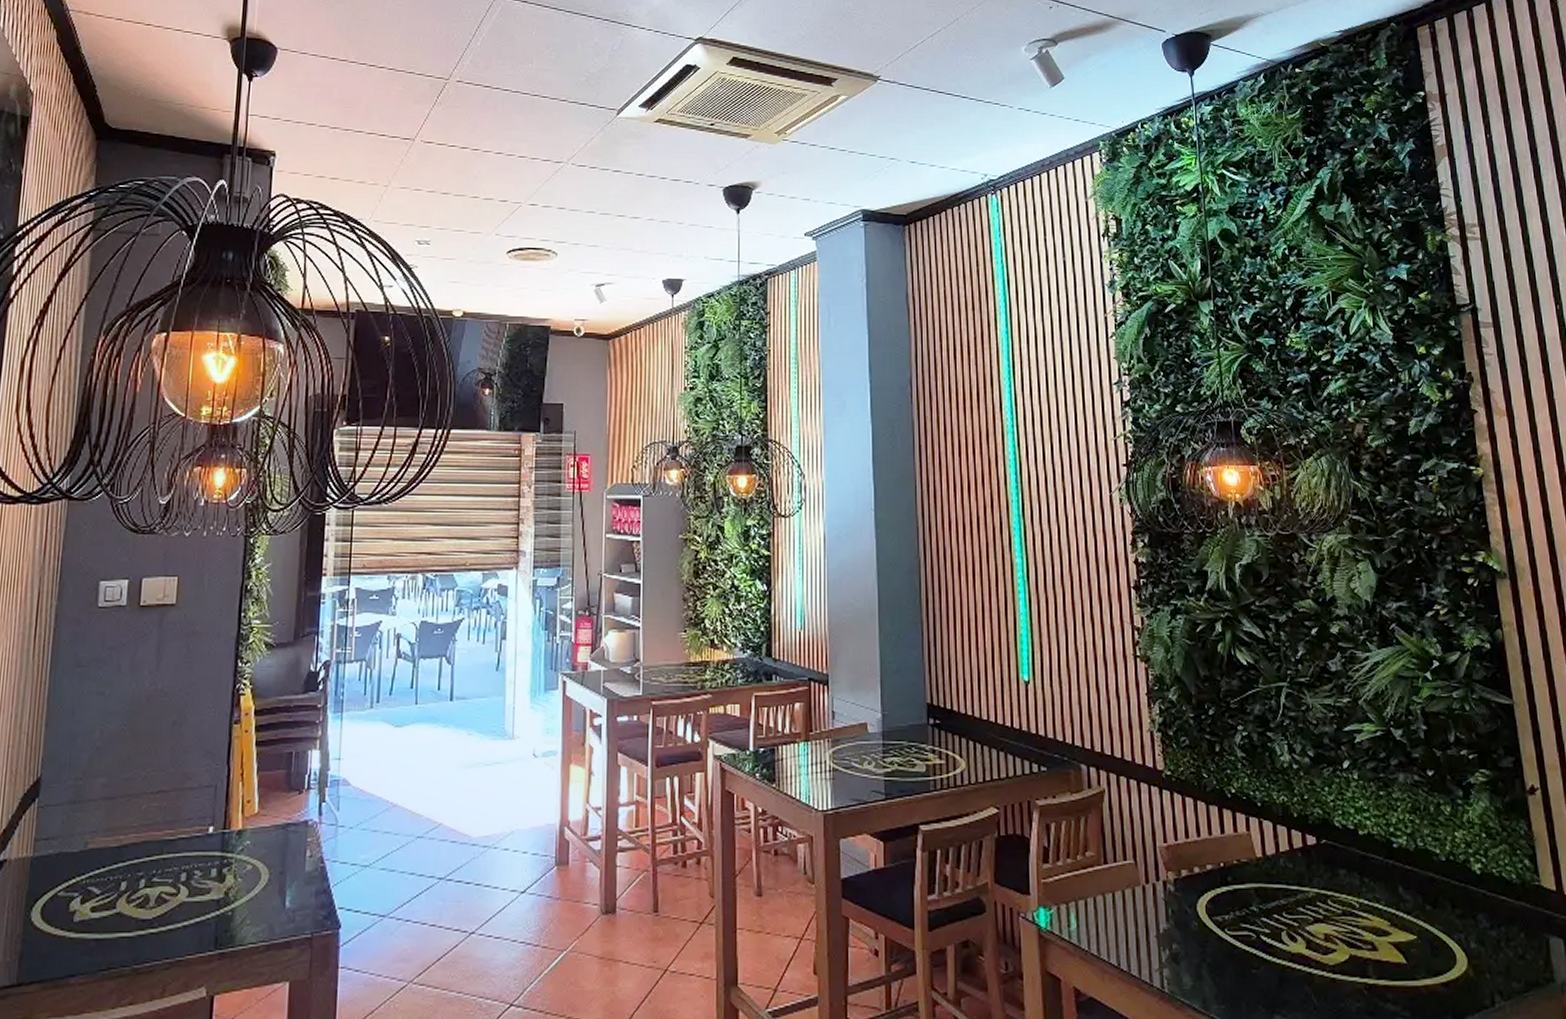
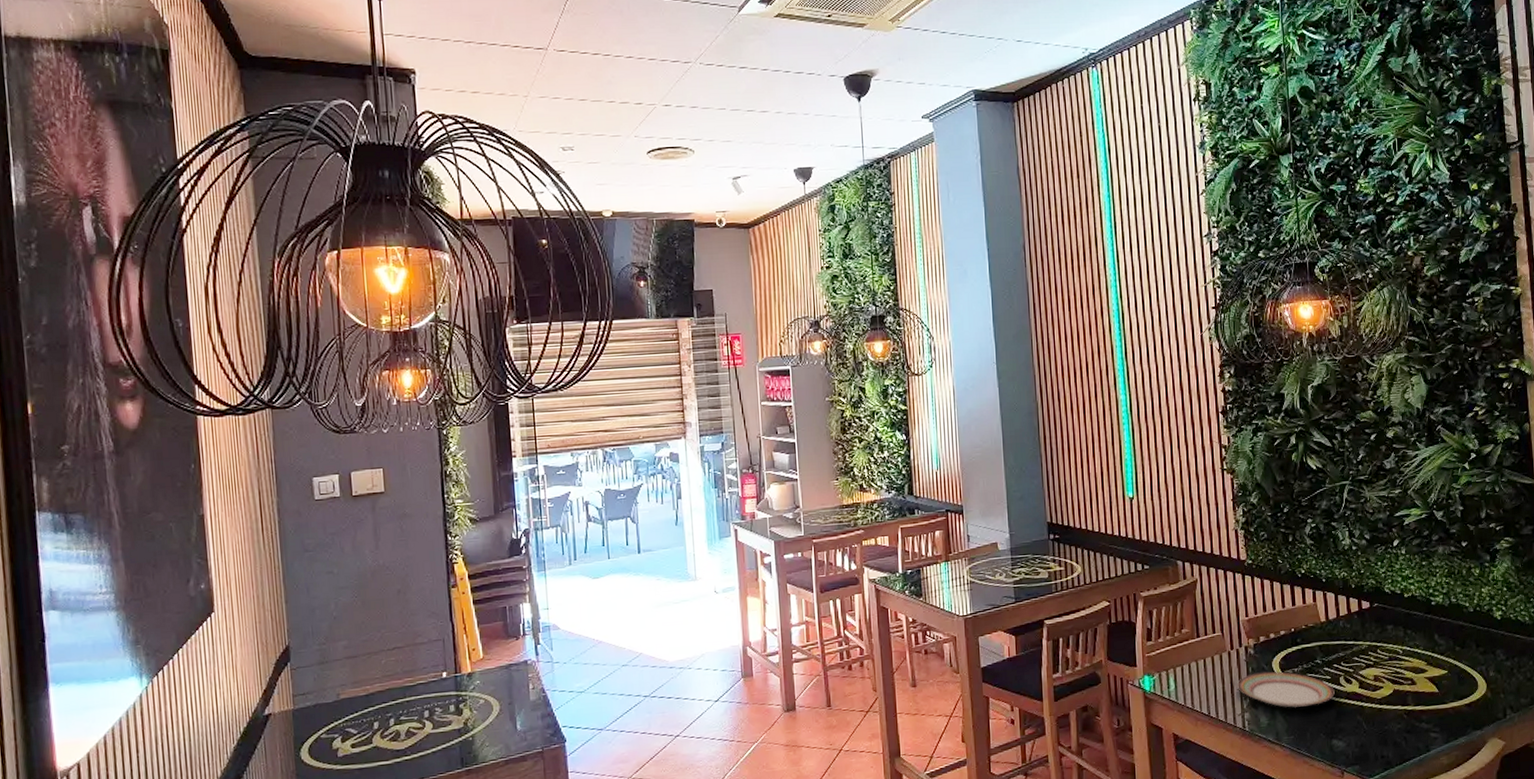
plate: none [1154,916,1276,967] -> present [1237,671,1335,708]

